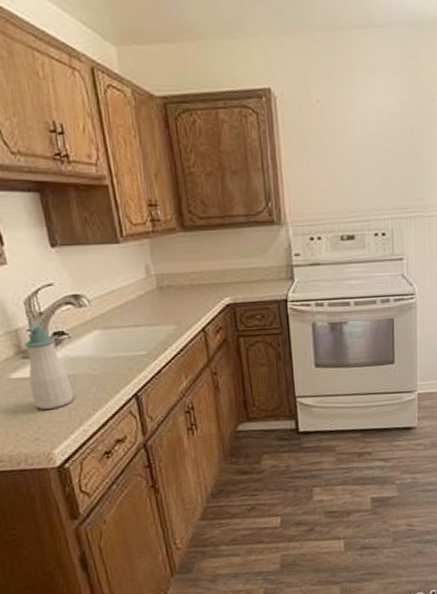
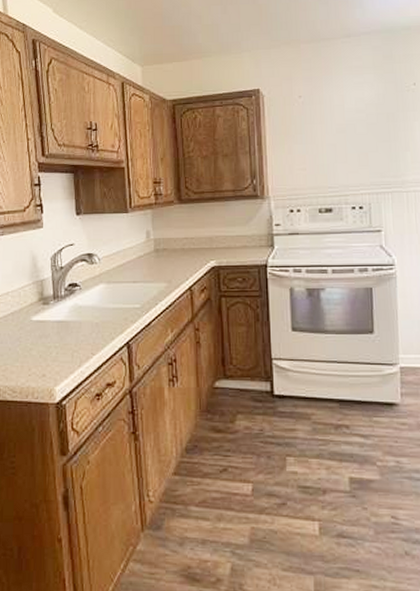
soap bottle: present [24,324,74,409] -> none [45,277,77,349]

